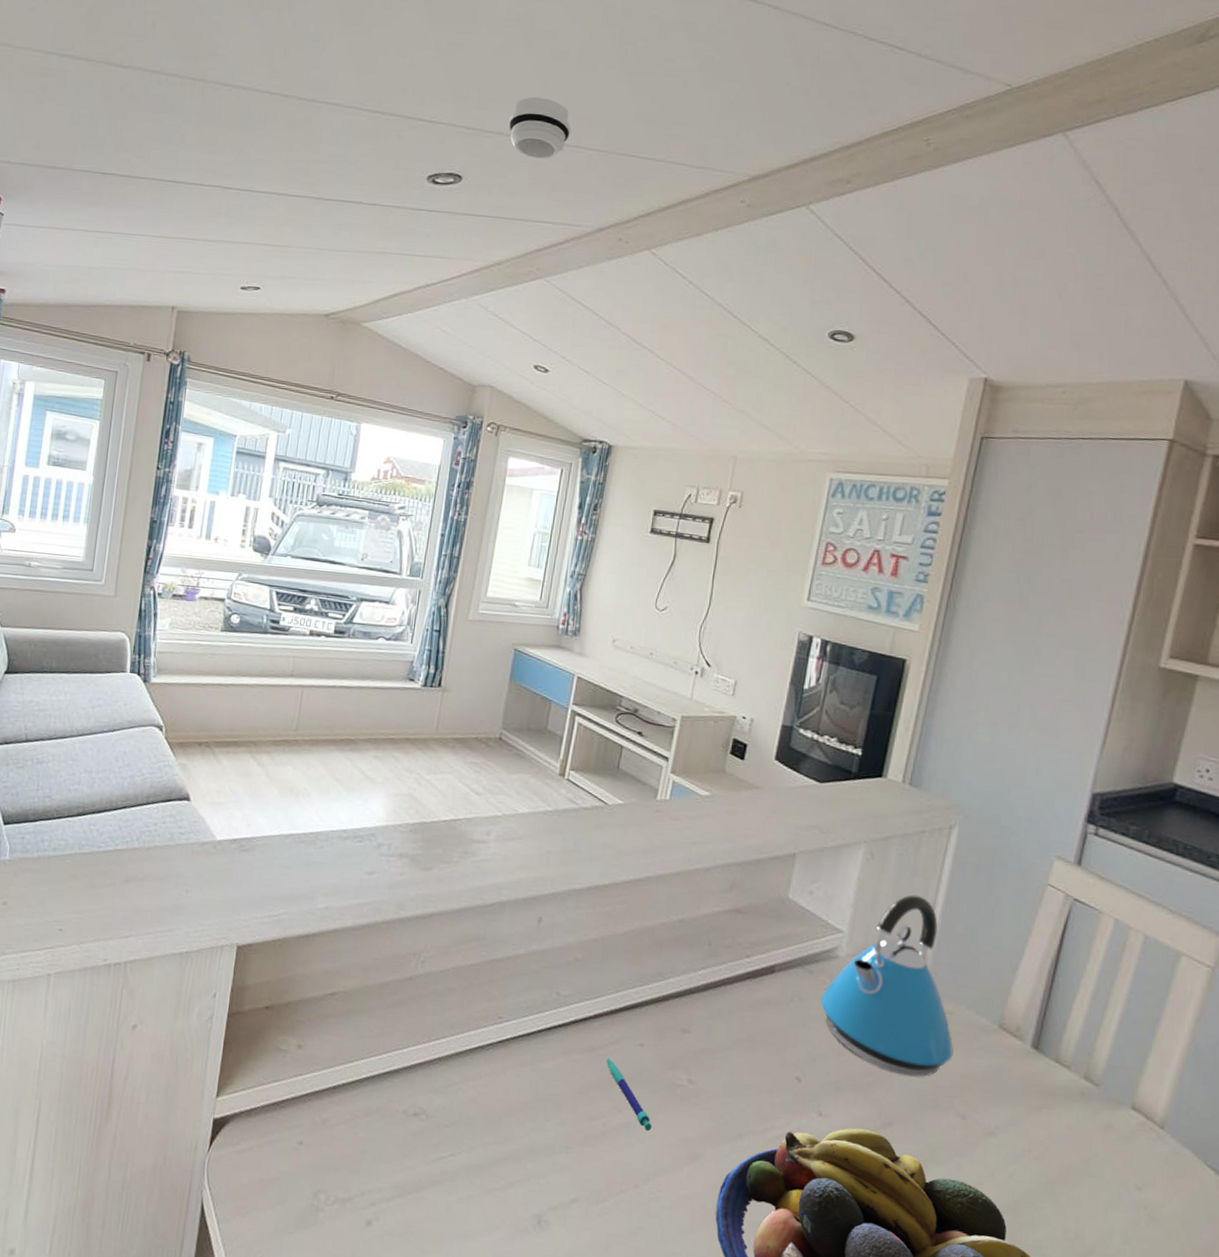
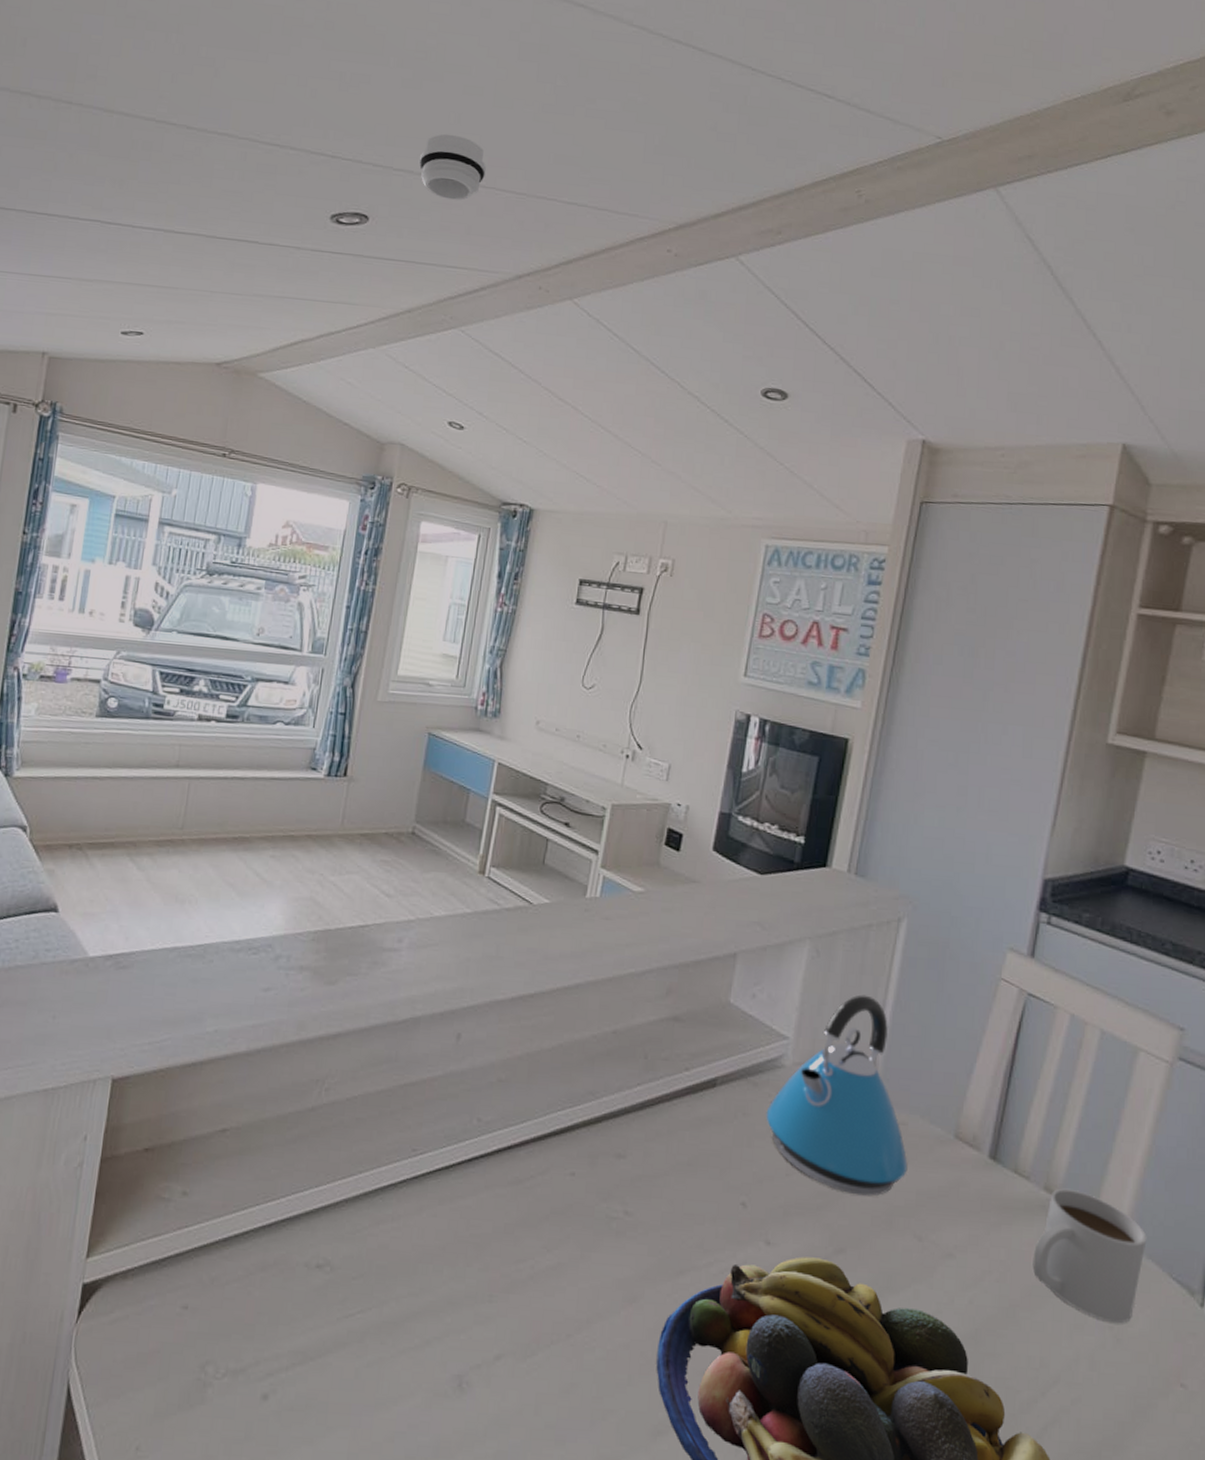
pen: present [606,1057,652,1132] -> none [533,1190,585,1273]
mug: none [1070,1078,1183,1204] -> present [1032,1188,1147,1324]

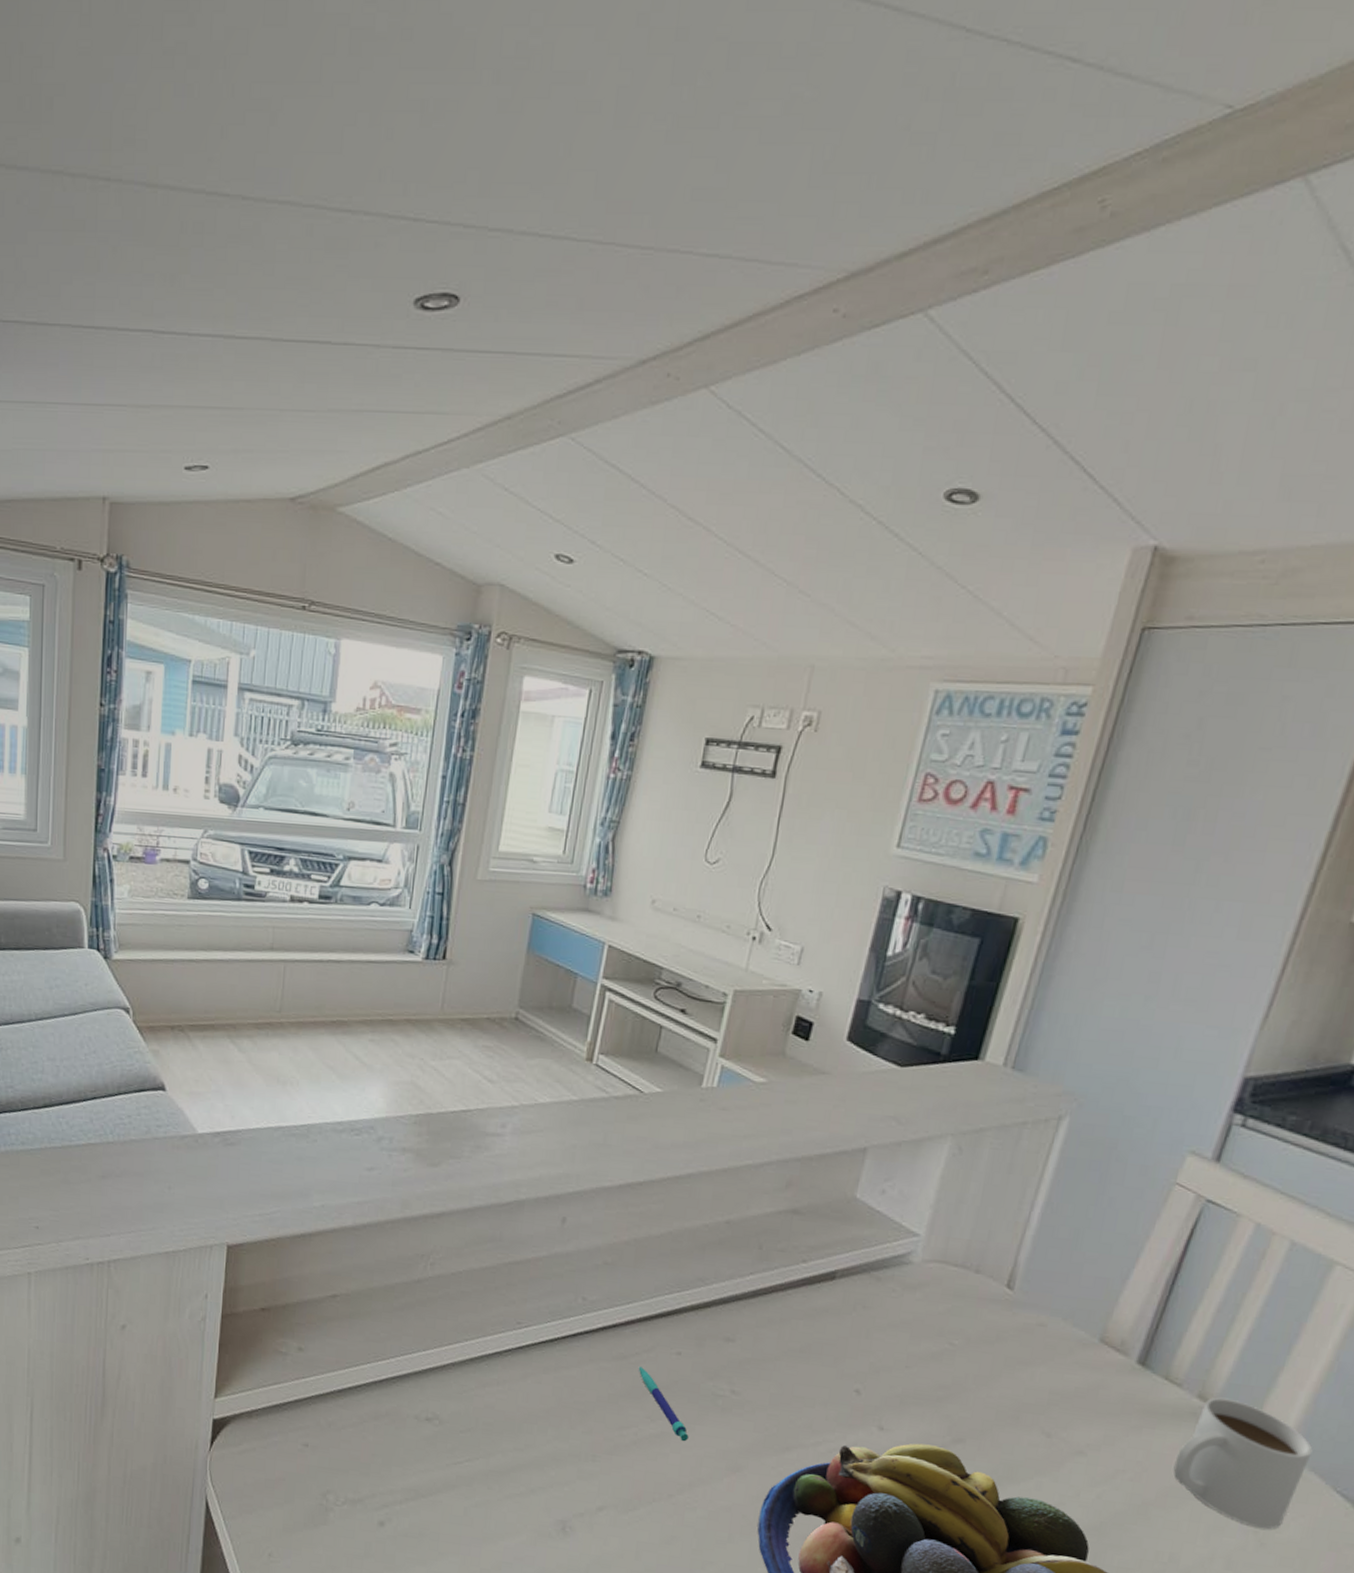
smoke detector: present [418,134,487,201] -> none [519,173,605,266]
pen: none [533,1190,585,1273] -> present [638,1365,689,1442]
kettle: present [766,994,908,1196] -> none [888,1194,1043,1392]

